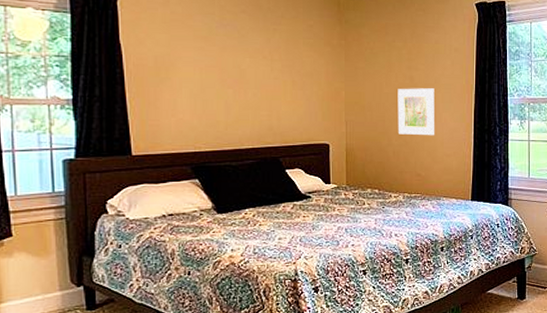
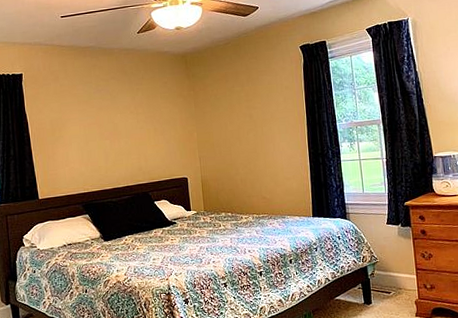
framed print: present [398,88,434,136] -> none [240,122,275,164]

